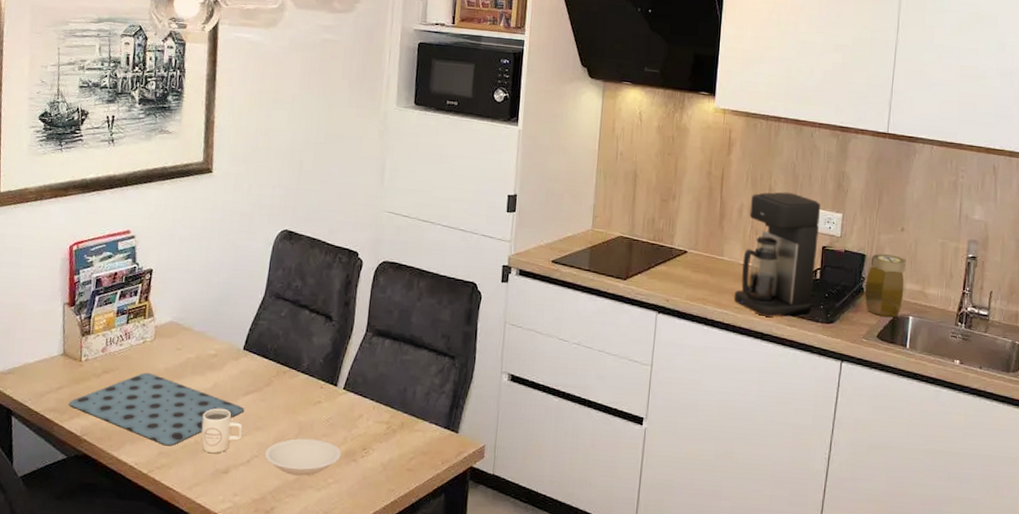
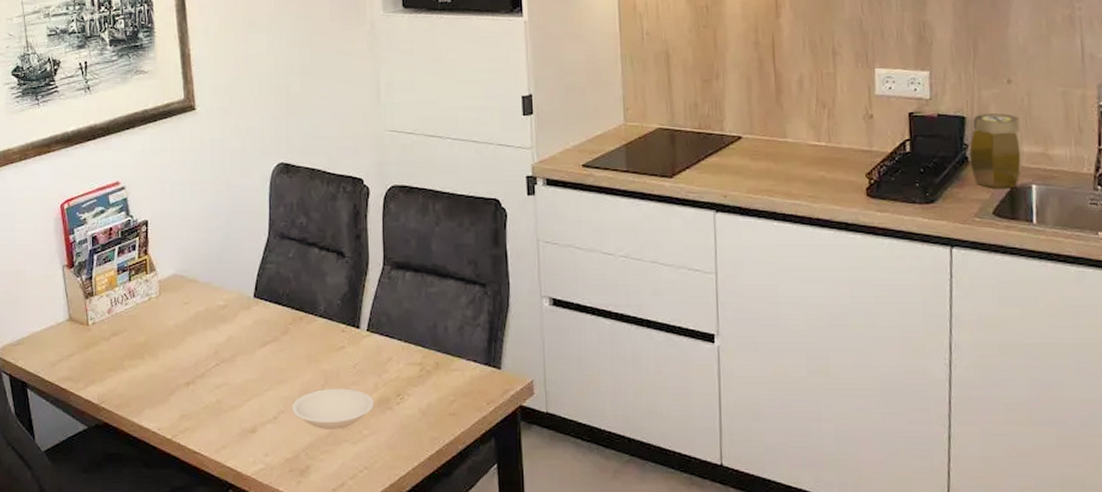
placemat: present [69,372,244,446] -> none [82,331,263,408]
mug: present [200,408,244,454] -> none [221,362,266,413]
coffee maker: present [733,192,821,317] -> none [805,53,905,203]

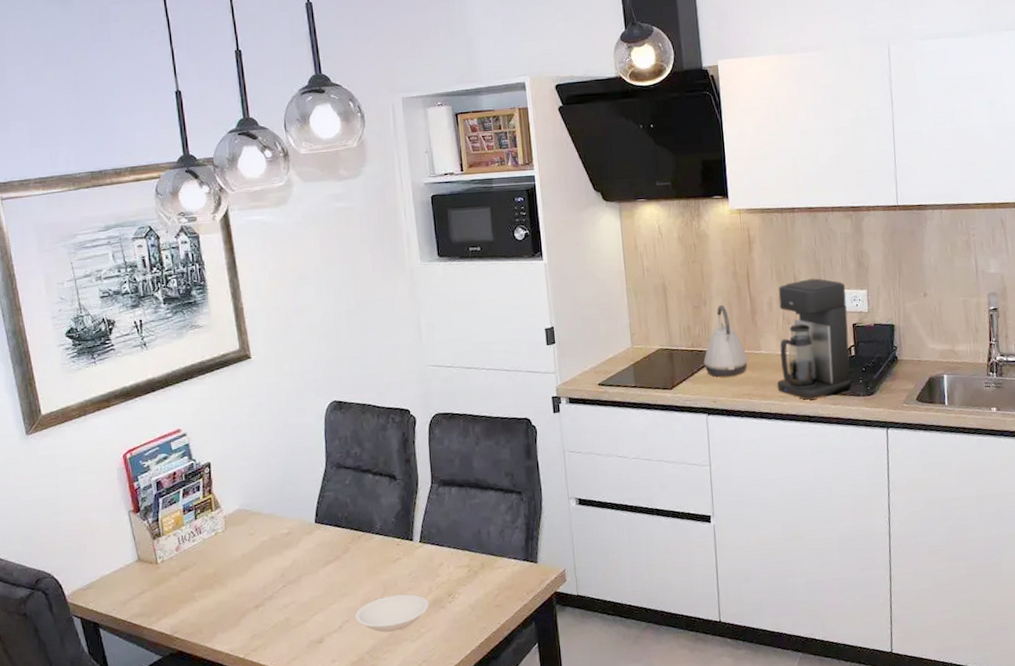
kettle: none [712,80,770,169] -> present [703,305,749,378]
coffee maker: none [805,53,905,203] -> present [776,278,852,400]
jar: present [970,113,1024,188] -> none [898,320,938,380]

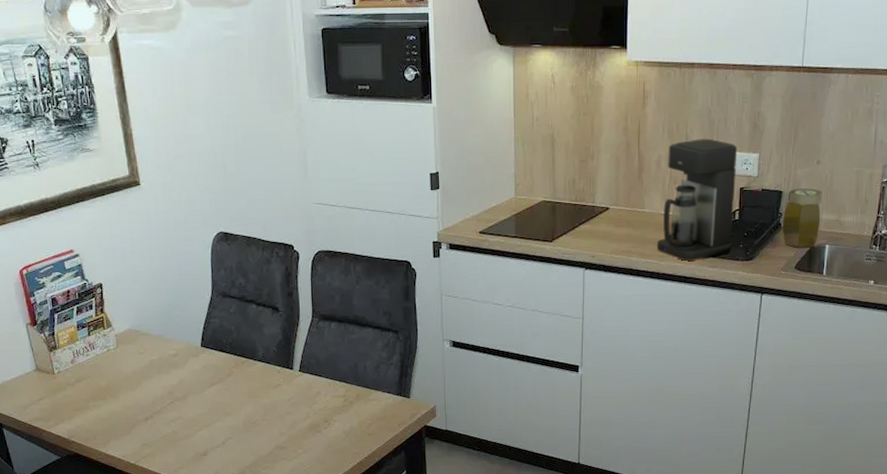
dish: present [354,594,429,633] -> none [236,417,306,450]
kettle: present [703,305,749,378] -> none [585,160,631,234]
jar: none [898,320,938,380] -> present [783,188,823,248]

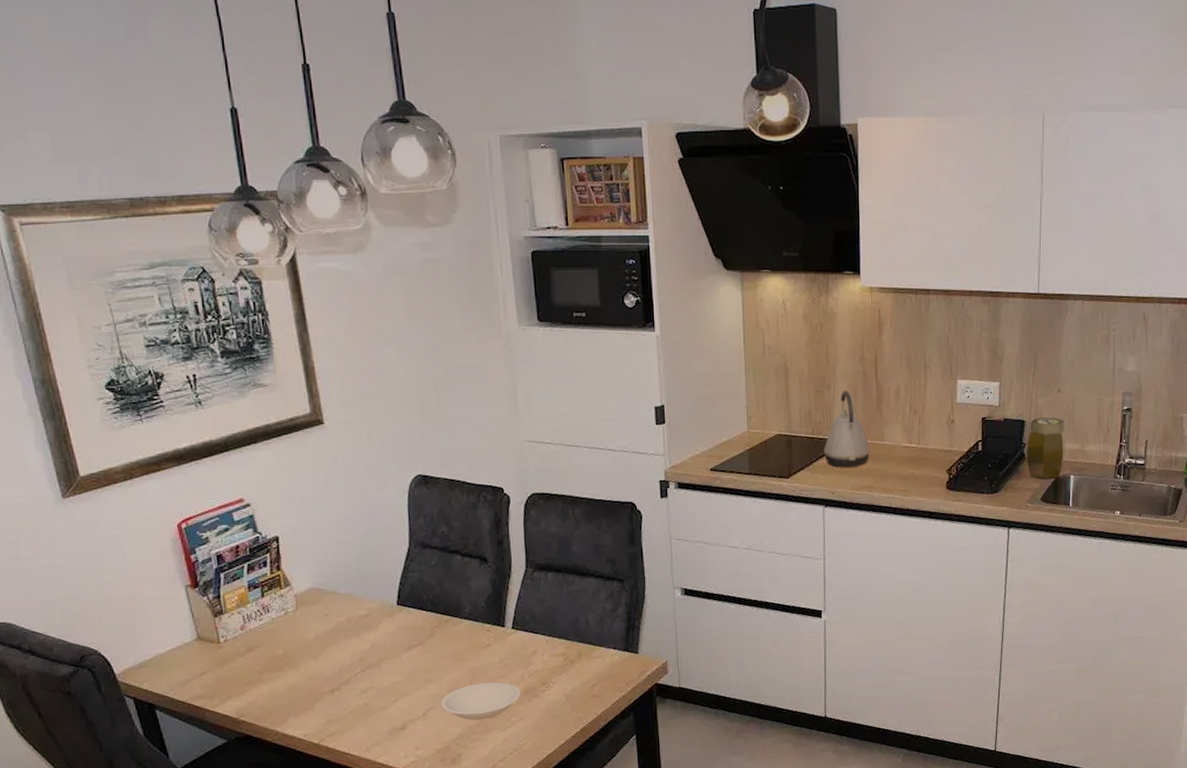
dish: none [236,417,306,450] -> present [440,682,521,720]
kettle: none [585,160,631,234] -> present [823,391,871,469]
coffee maker: present [656,138,738,261] -> none [899,367,978,495]

